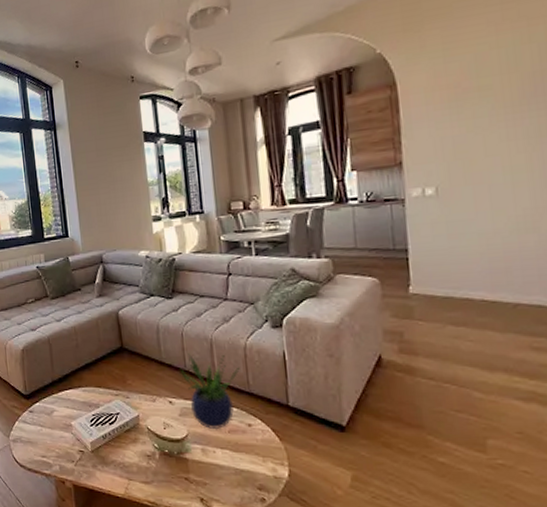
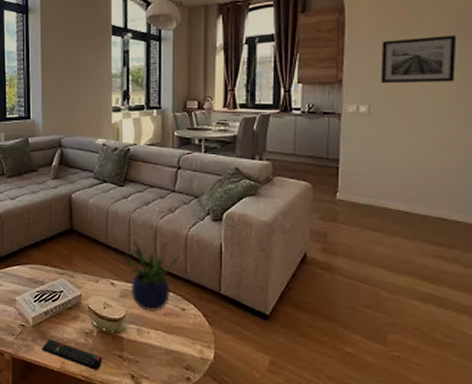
remote control: none [102,463,168,495] -> present [41,338,102,370]
wall art: none [443,98,536,162] -> present [382,35,457,84]

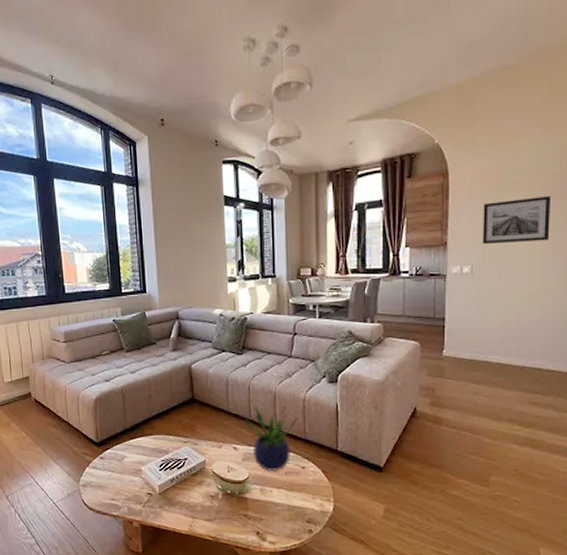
remote control: present [41,338,102,370] -> none [168,504,229,530]

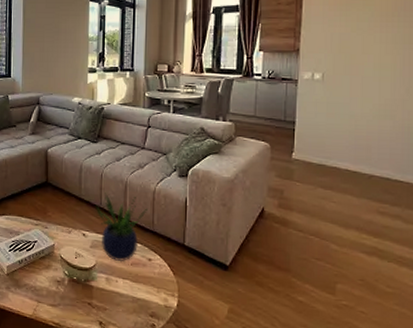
wall art: present [483,196,552,245] -> none [334,12,402,54]

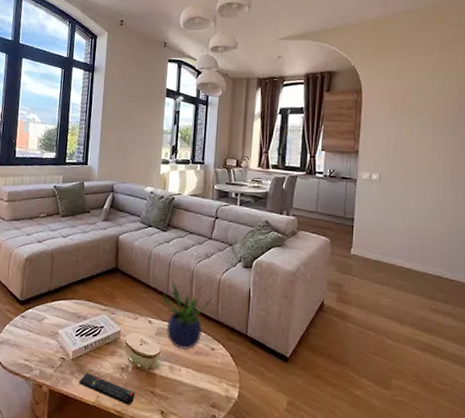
remote control: none [14,286,73,317] -> present [78,372,135,405]

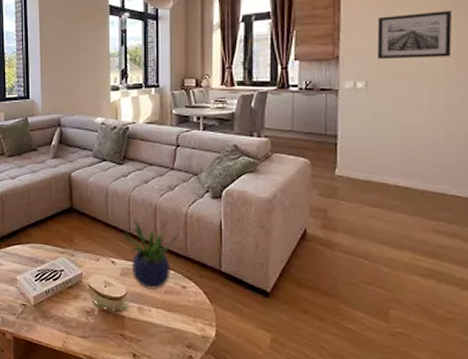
remote control: present [78,372,135,405] -> none [42,318,104,349]
wall art: none [390,120,452,159] -> present [377,11,453,60]

